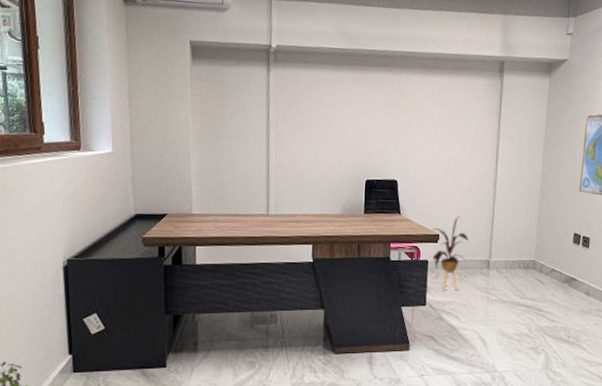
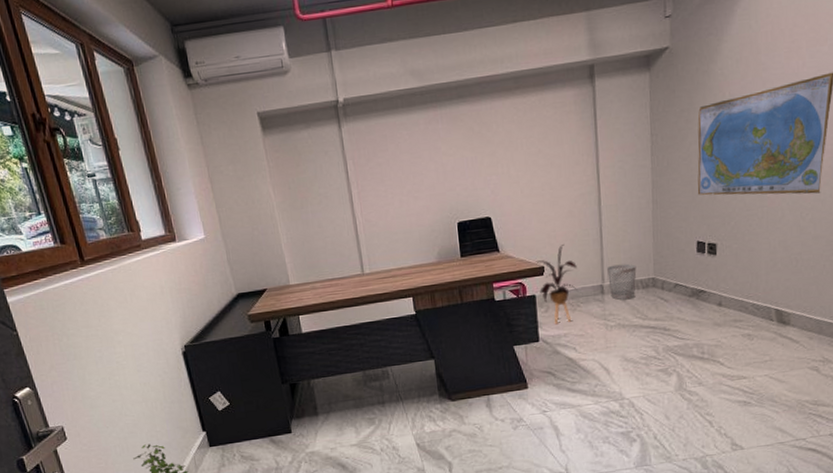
wastebasket: none [495,243,521,277] -> present [607,264,637,300]

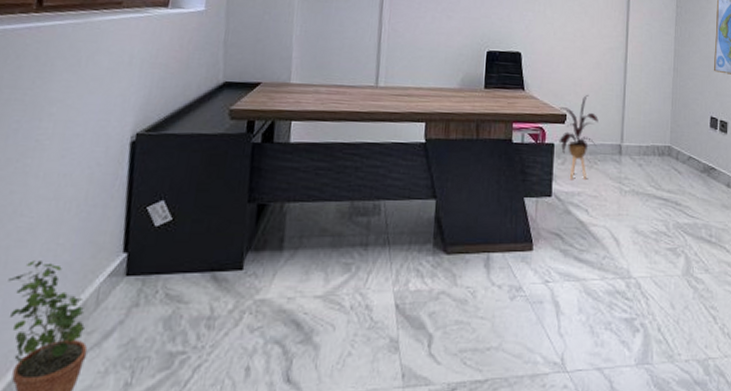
wastebasket: present [607,264,637,300] -> none [627,125,654,165]

